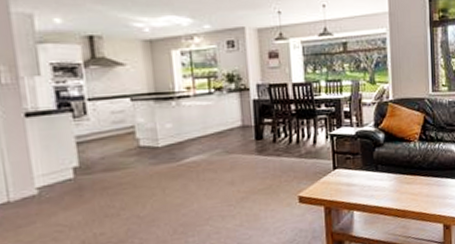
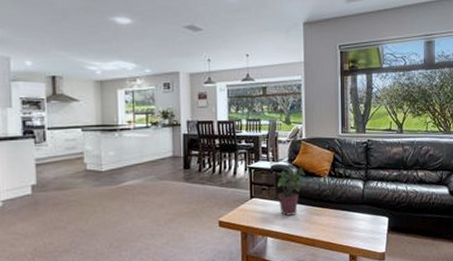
potted plant: none [362,131,394,187] -> present [277,167,306,216]

